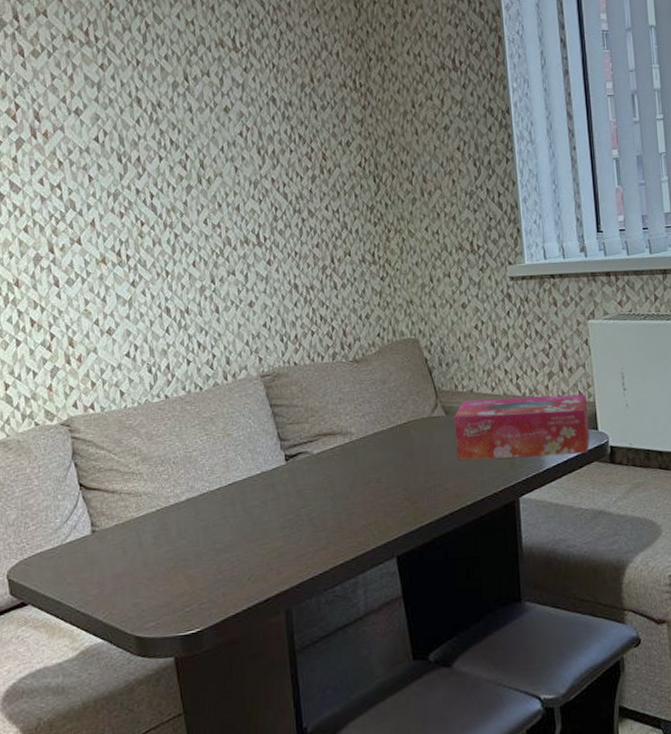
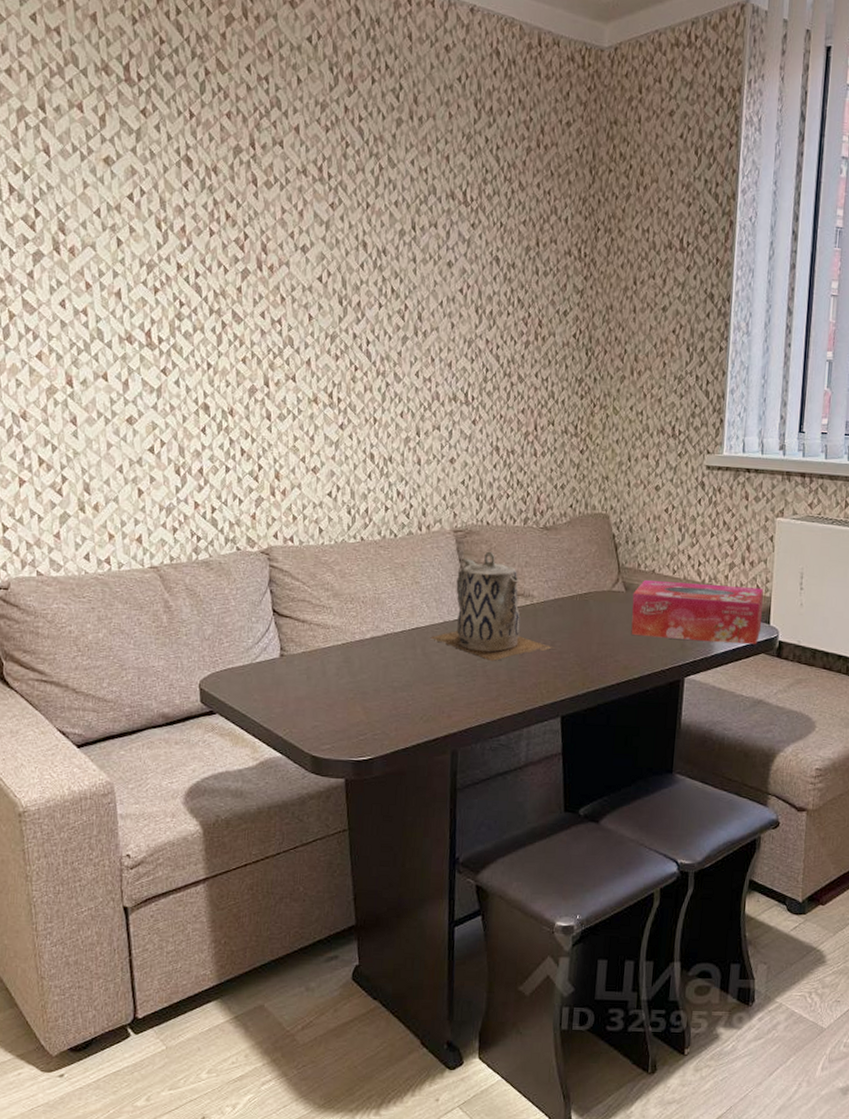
teapot: none [249,392,380,508] -> present [430,551,554,662]

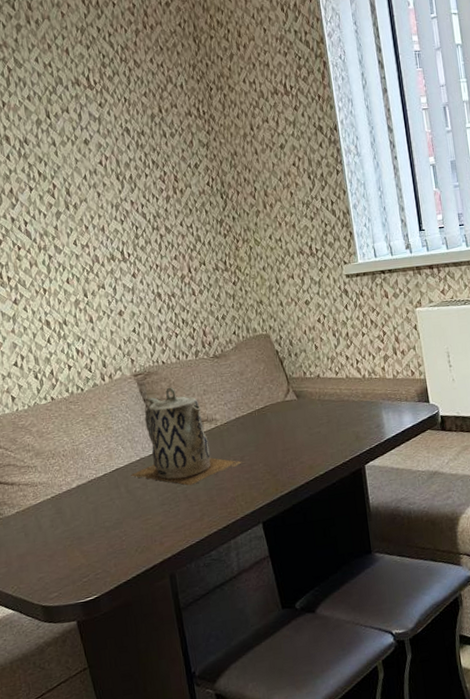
tissue box: present [631,580,764,645] -> none [304,372,423,436]

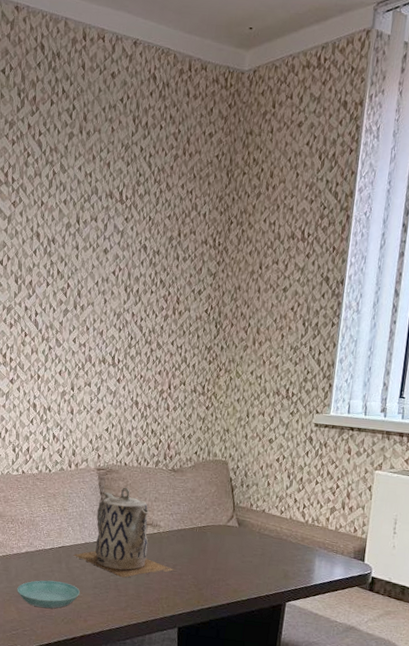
saucer: none [76,507,149,544] -> present [17,580,81,609]

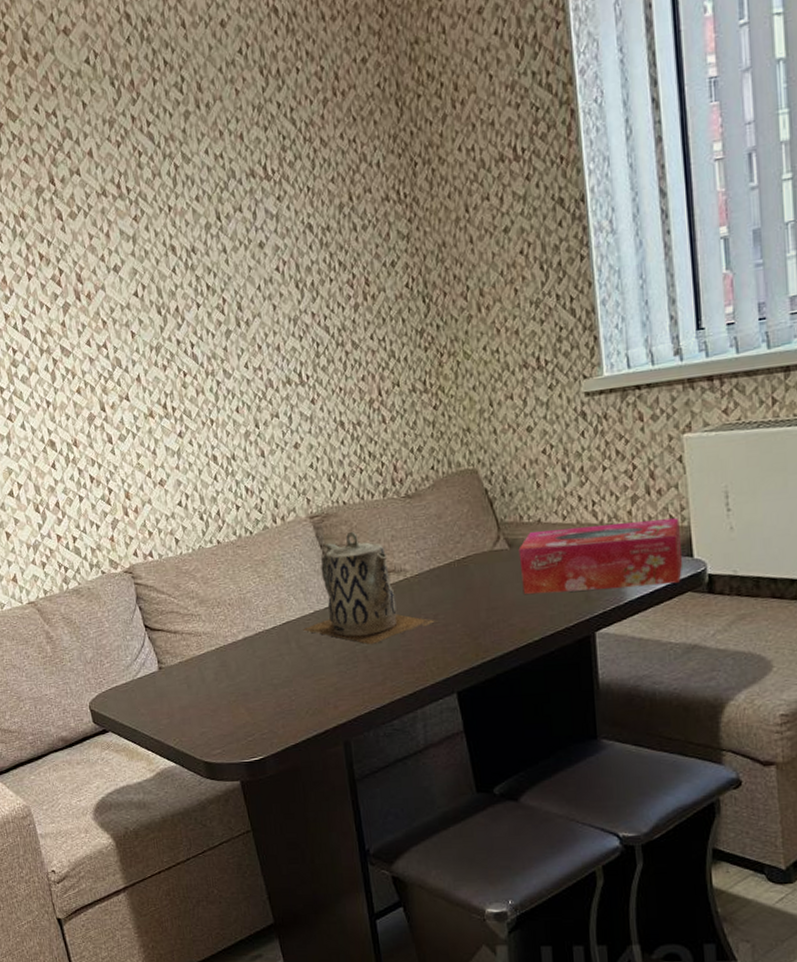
saucer: present [17,580,81,609] -> none [242,665,322,703]
tissue box: none [241,518,360,579] -> present [518,518,683,594]

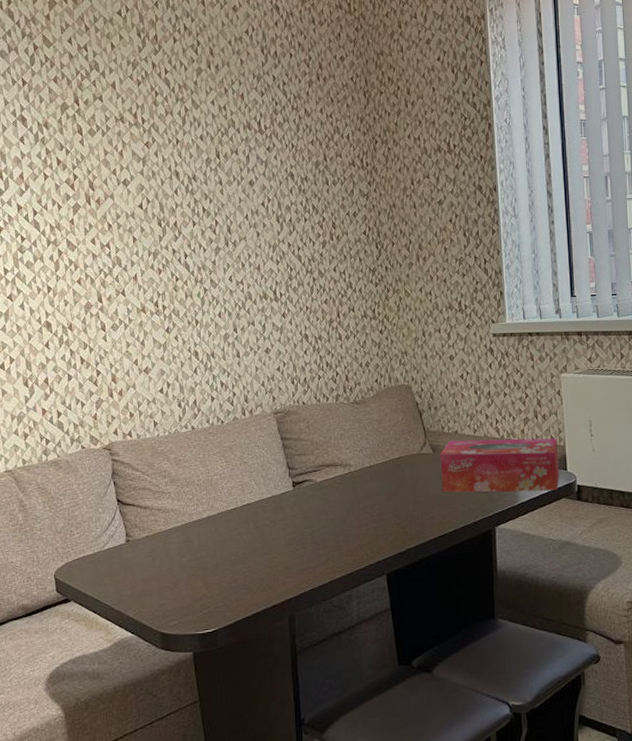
teapot: present [303,531,438,645] -> none [261,428,374,529]

